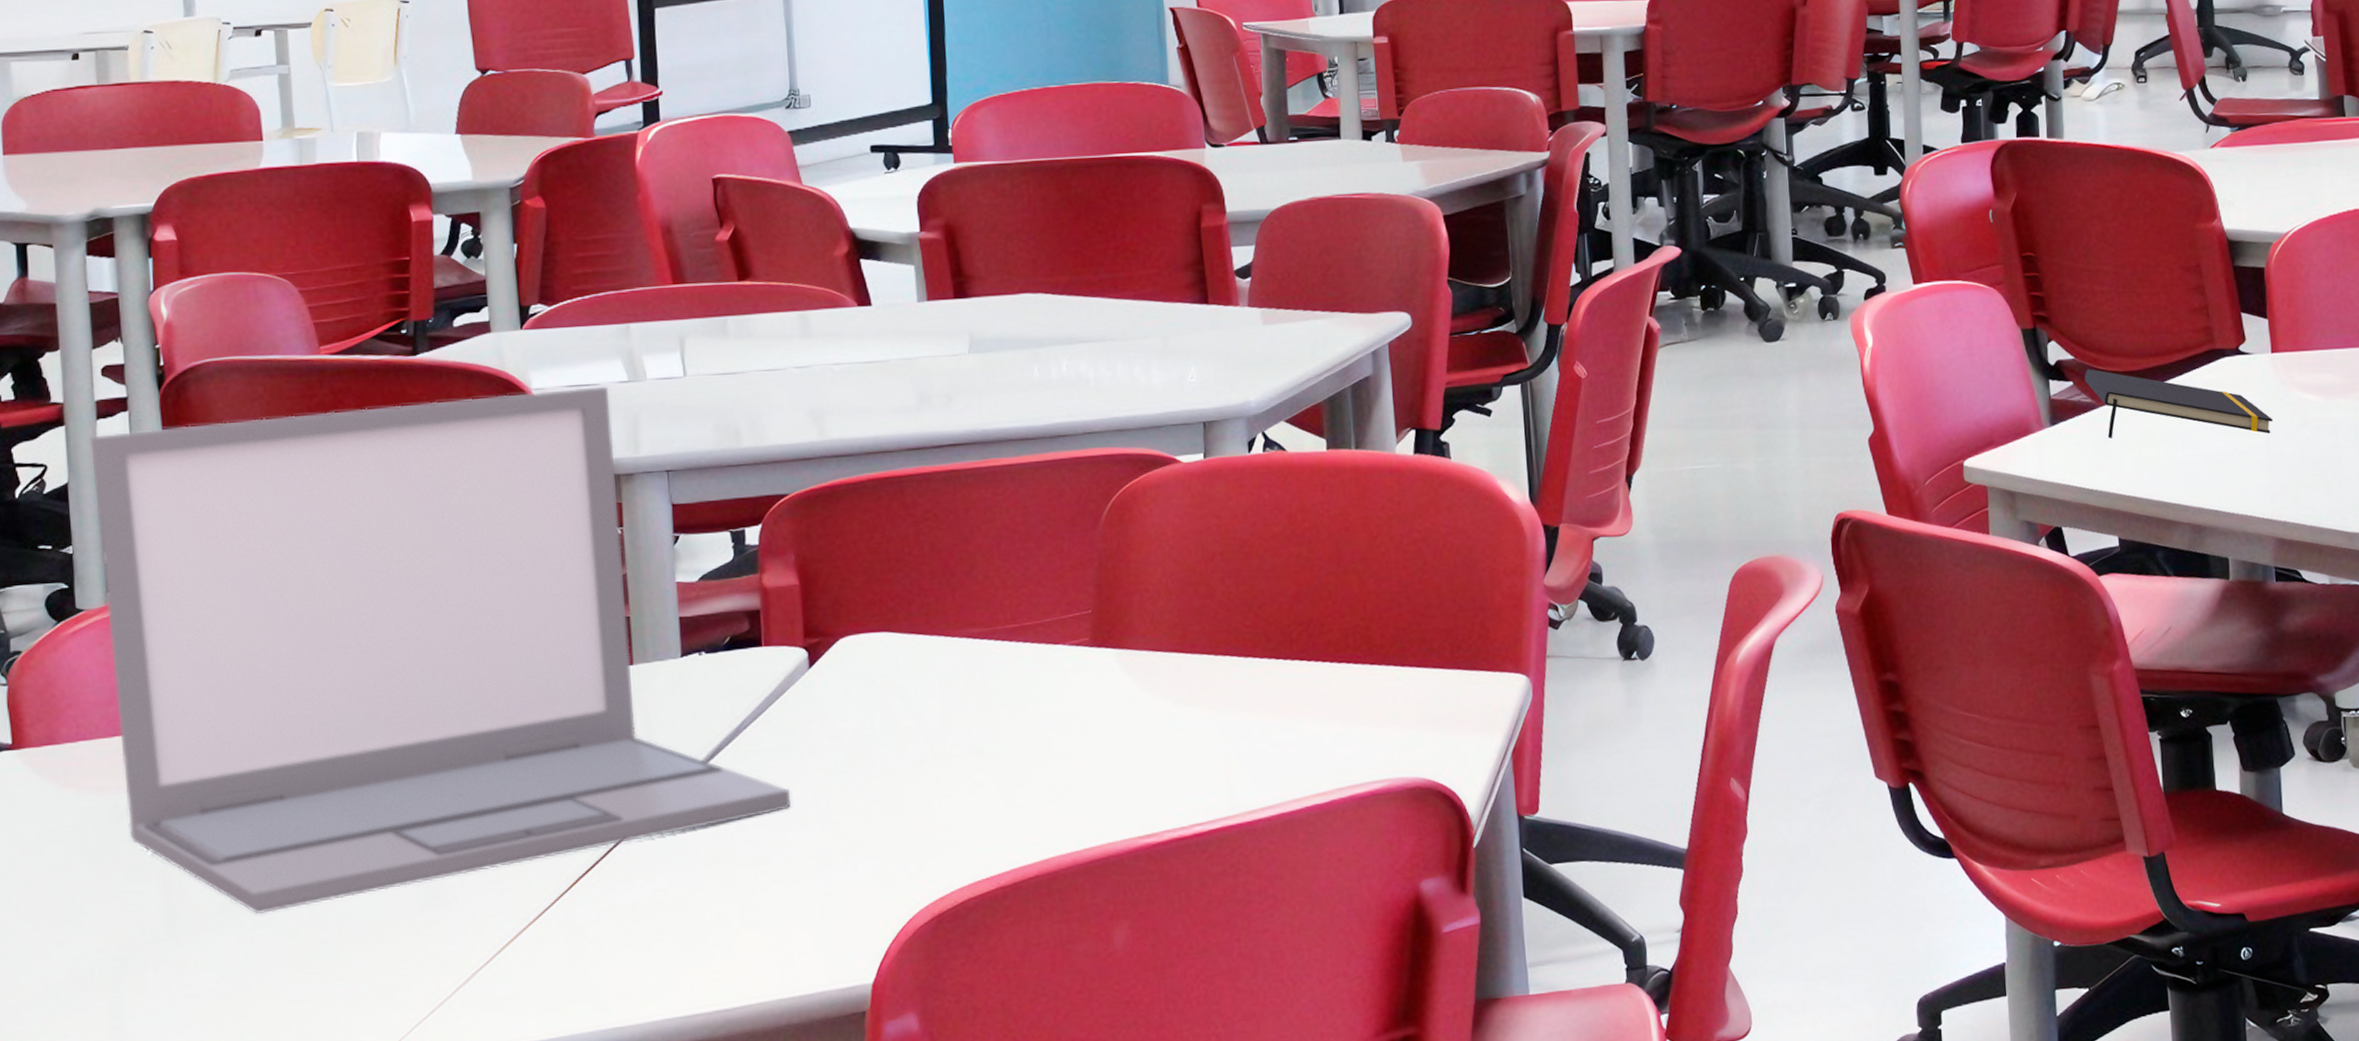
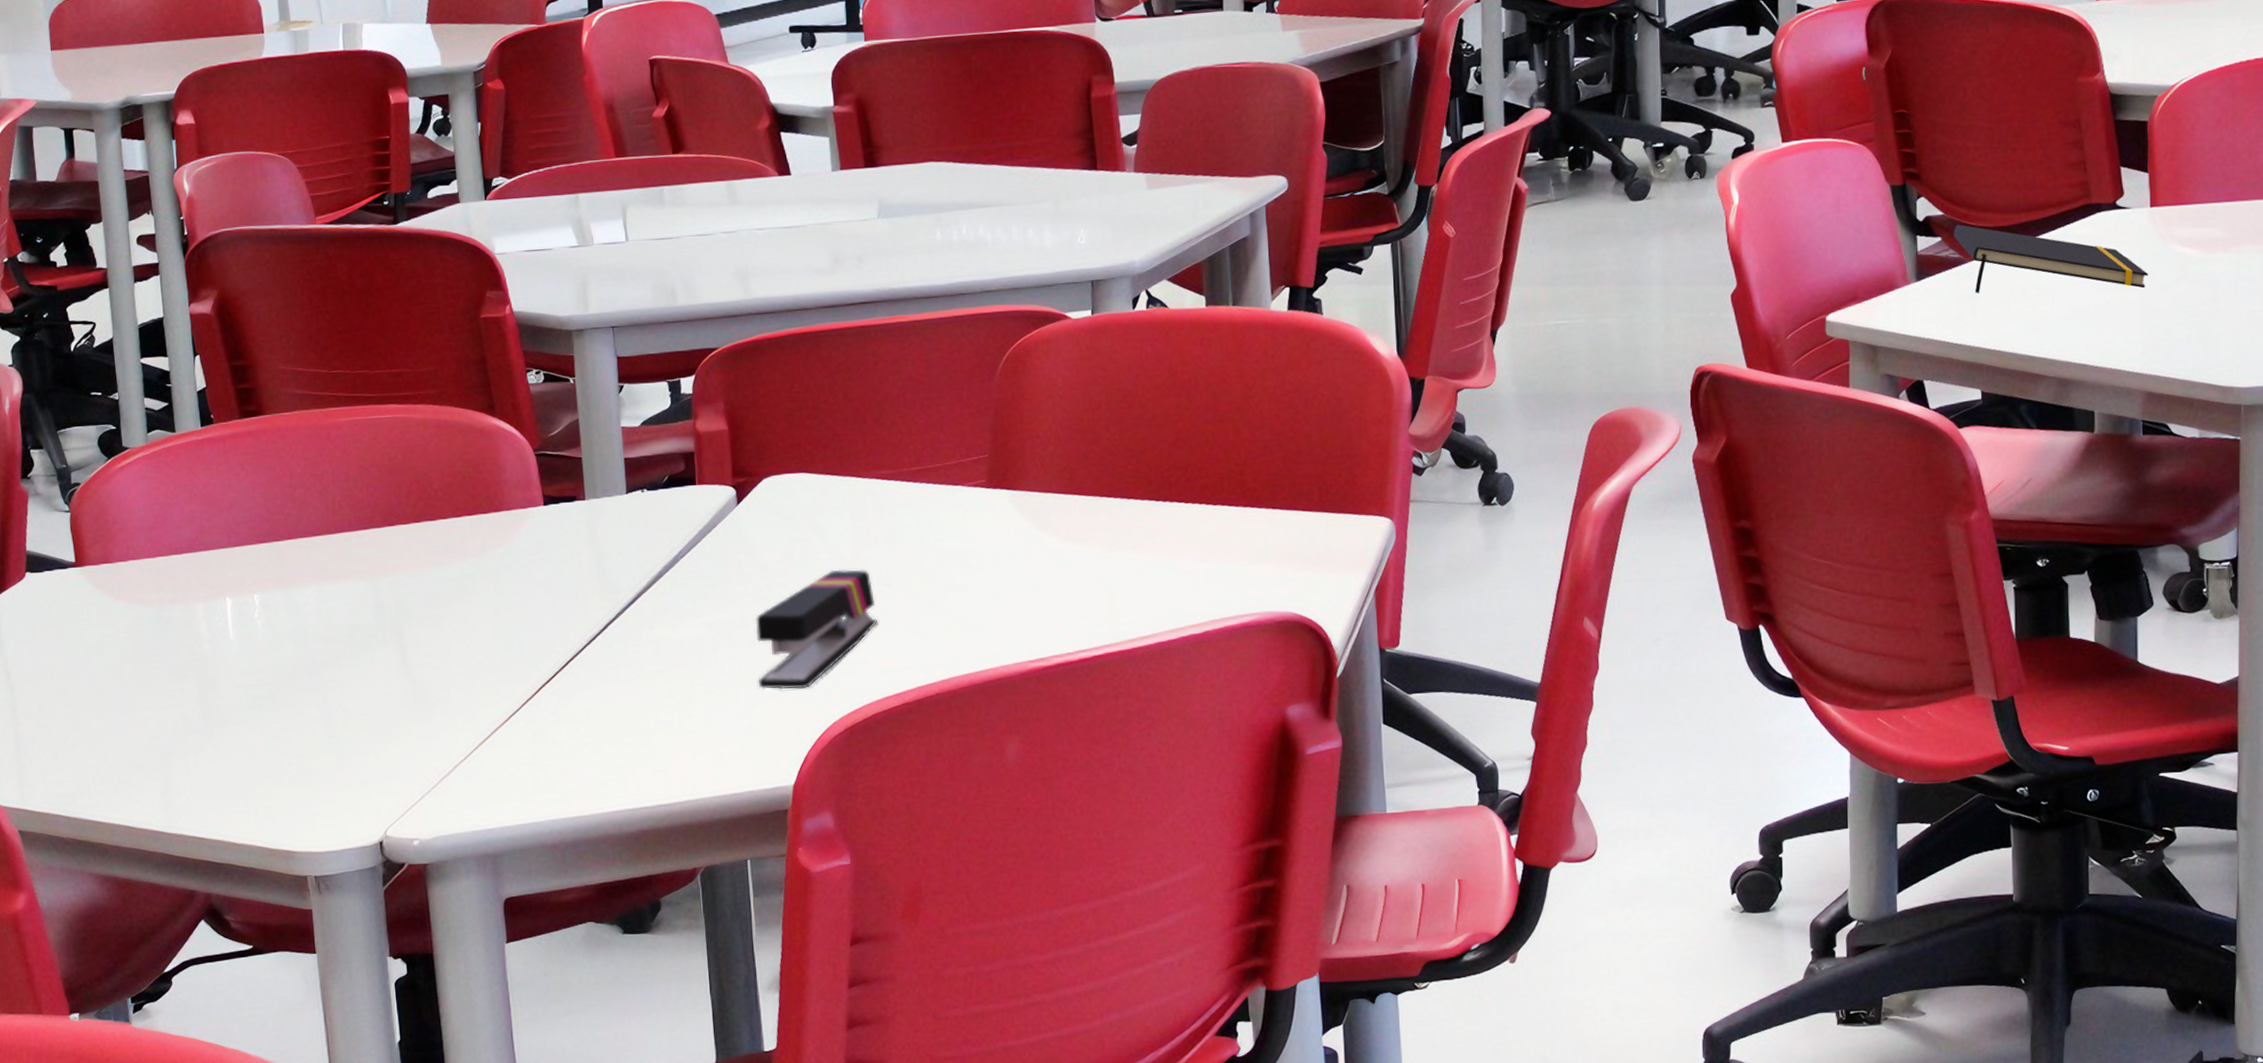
laptop: present [90,386,792,915] -> none [129,250,723,712]
stapler: none [830,738,970,876] -> present [756,569,878,690]

